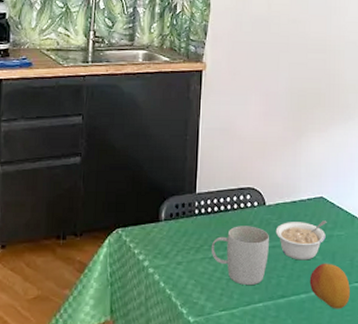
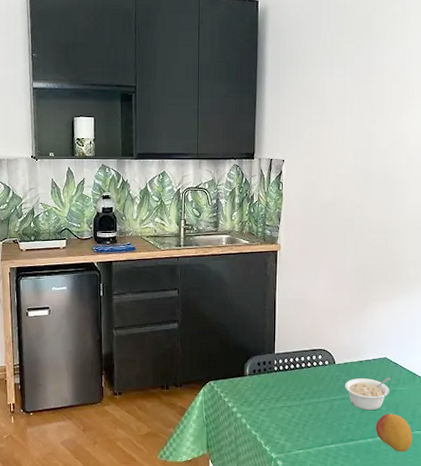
mug: present [211,226,269,286] -> none [289,381,339,430]

